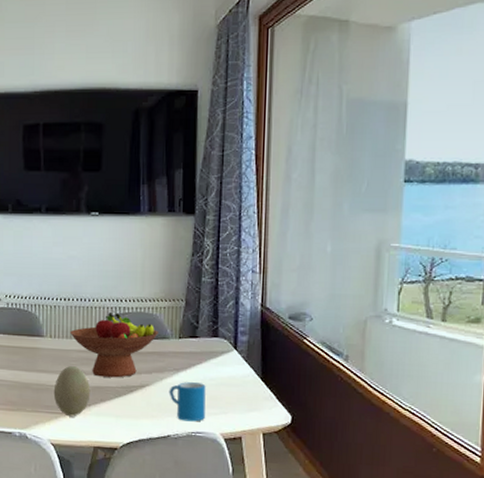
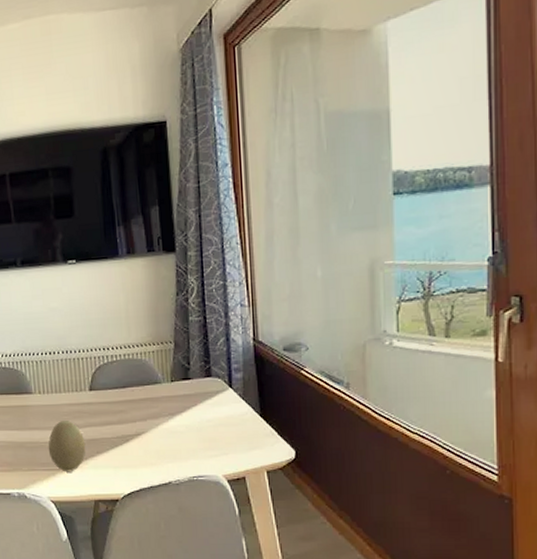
fruit bowl: present [70,313,158,378] -> none [59,362,149,429]
mug: present [169,382,206,422] -> none [166,425,206,466]

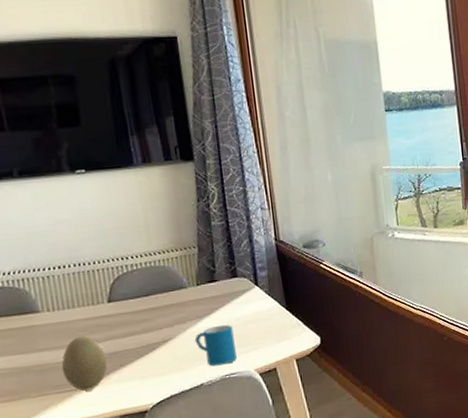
mug: none [166,425,206,466] -> present [194,325,237,366]

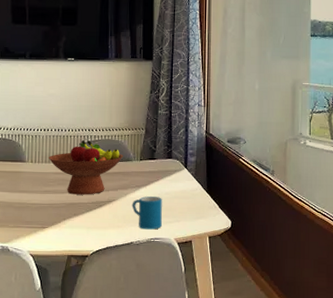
decorative egg: present [61,336,108,392] -> none [33,186,66,230]
fruit bowl: none [71,271,174,342] -> present [49,140,123,195]

